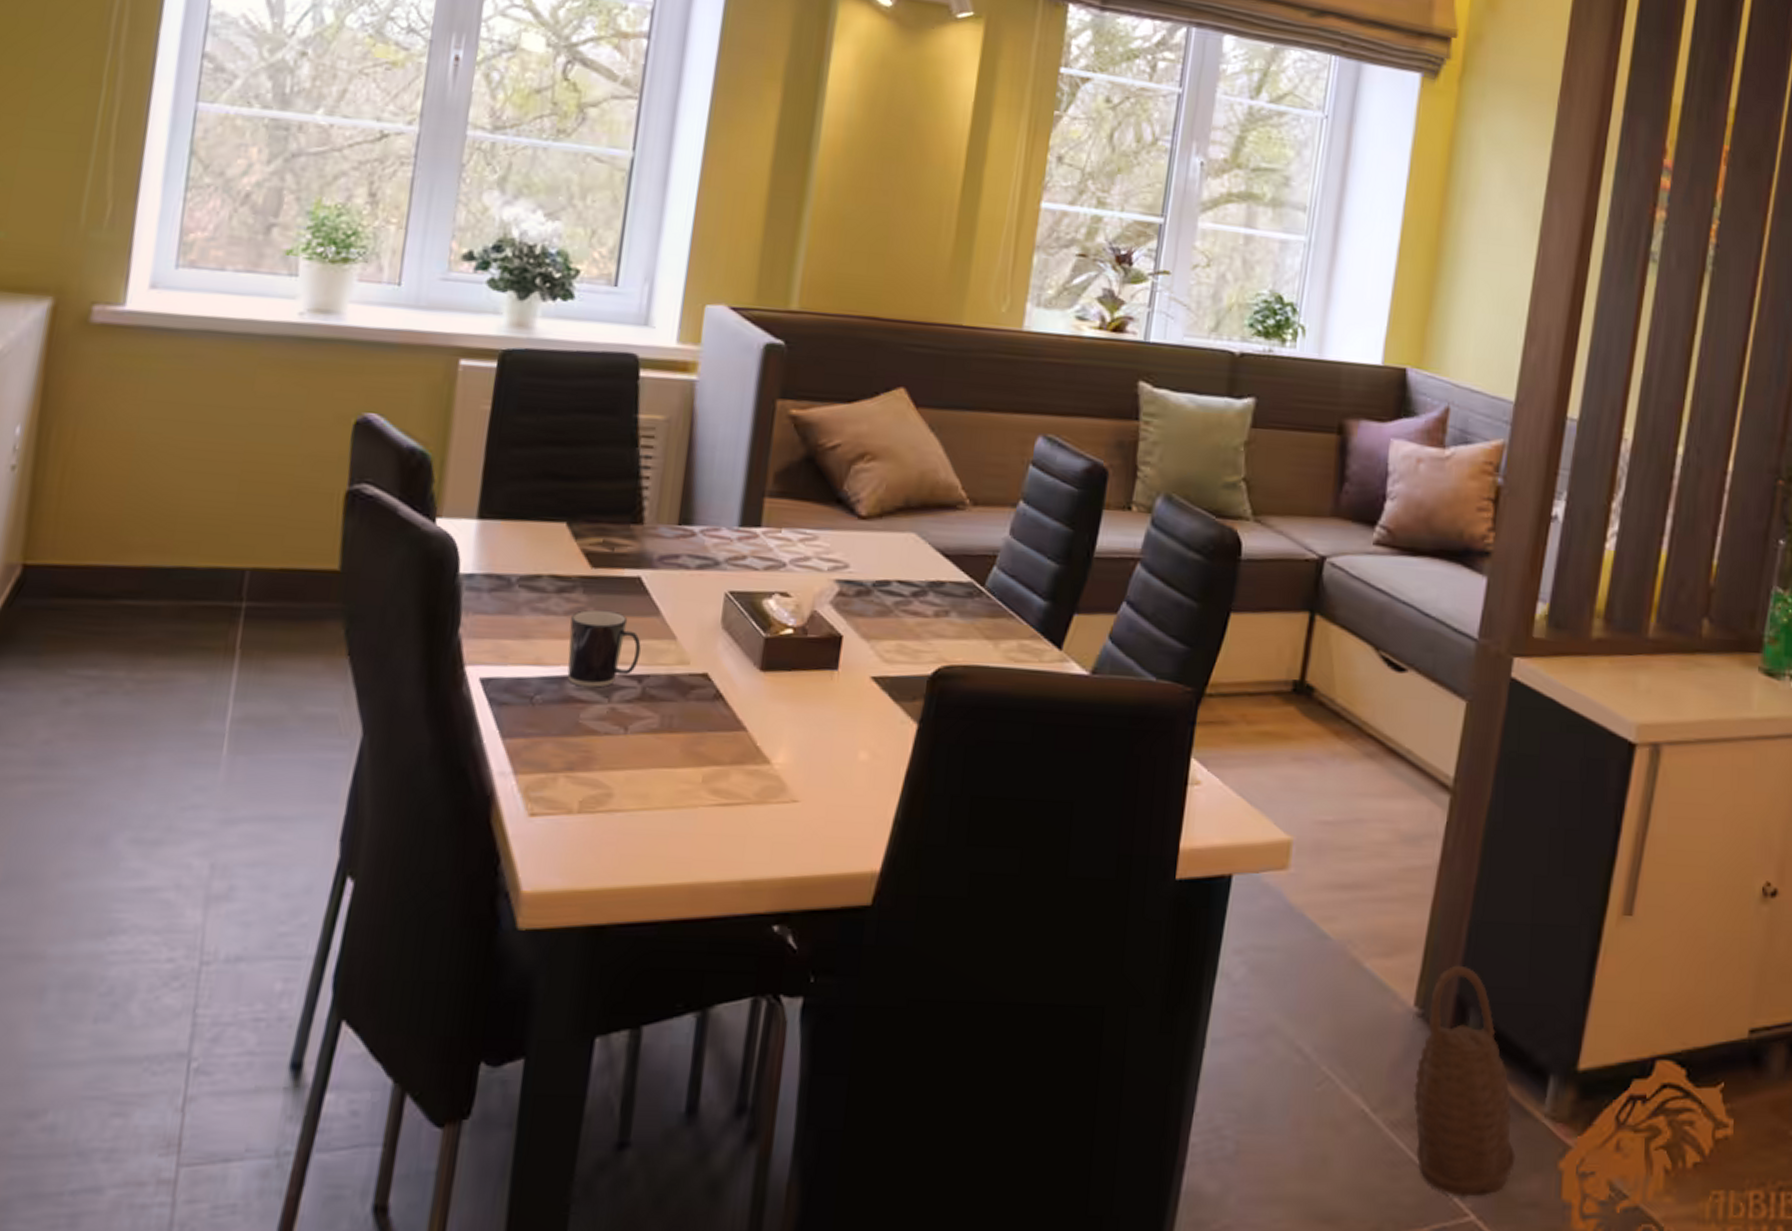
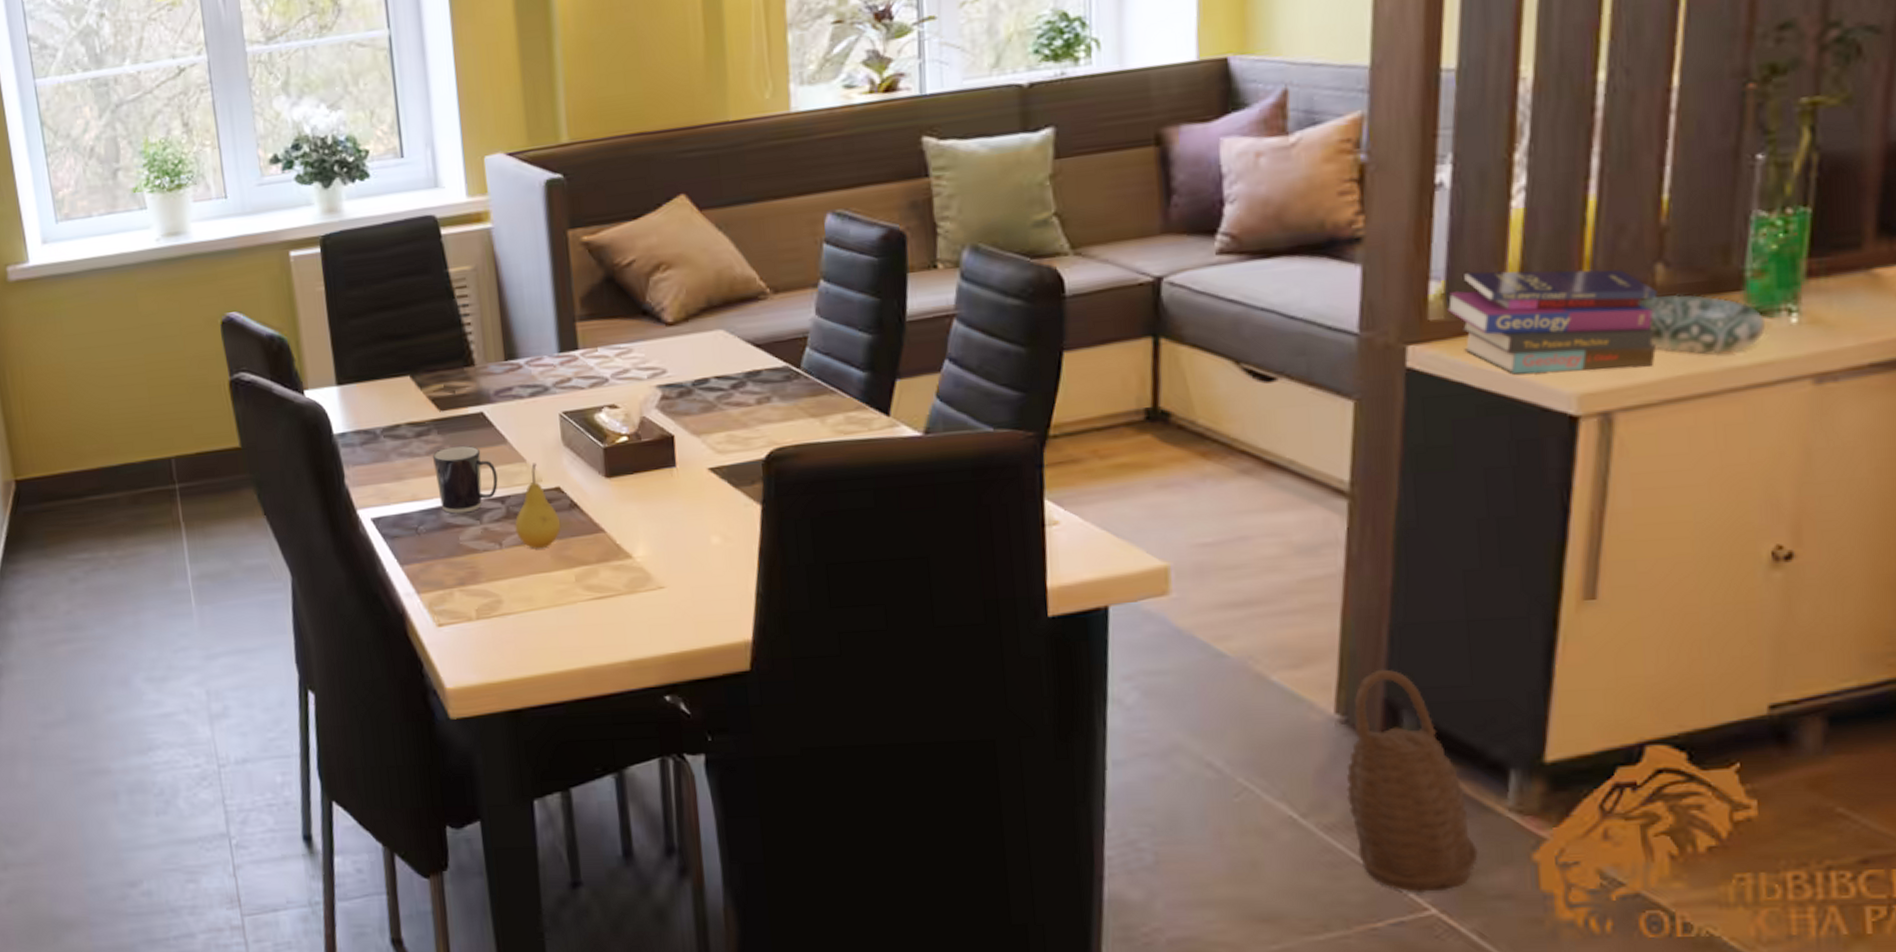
fruit: none [646,642,701,739] -> present [515,463,561,548]
books: none [1548,599,1702,708] -> present [1447,269,1658,375]
decorative bowl: none [1689,647,1775,706] -> present [1639,294,1767,353]

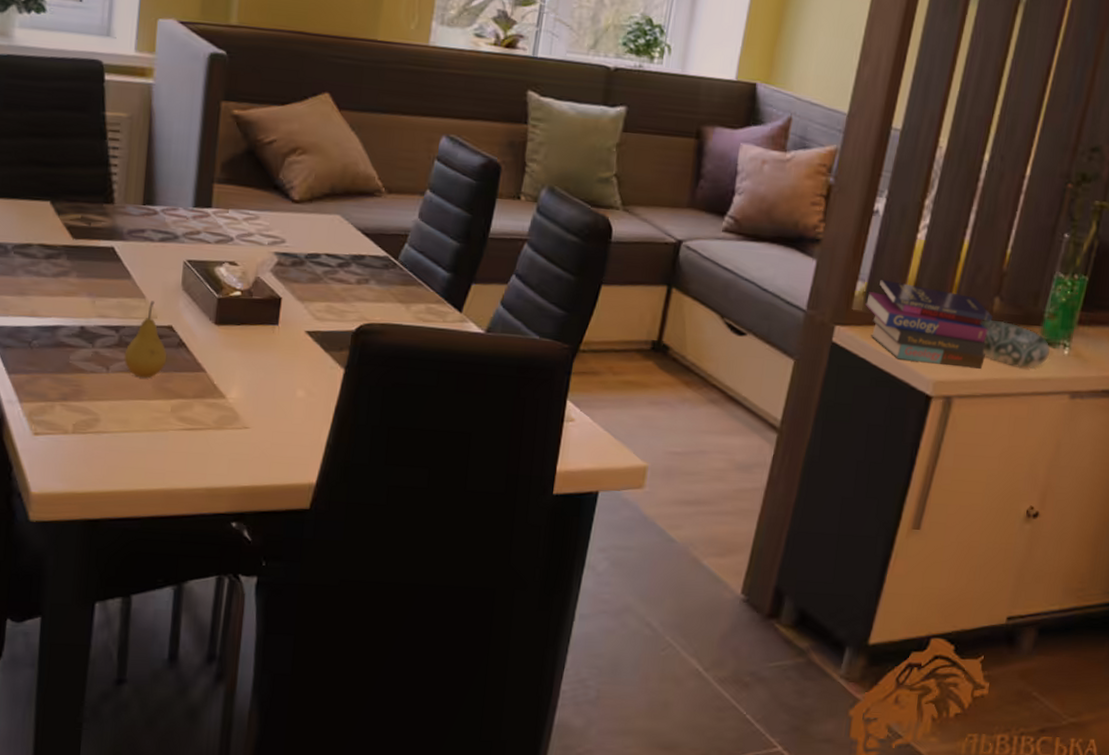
mug: present [432,445,498,514] -> none [57,272,117,336]
basket: present [1346,669,1478,893] -> none [738,564,816,734]

